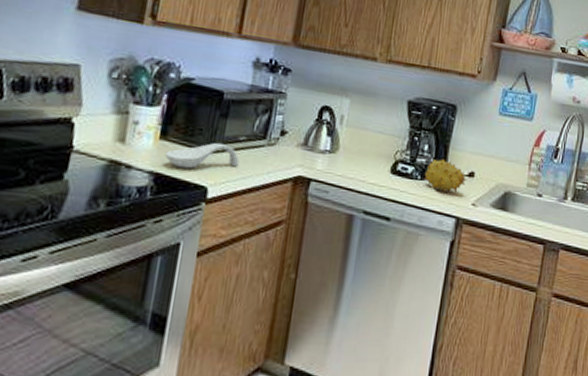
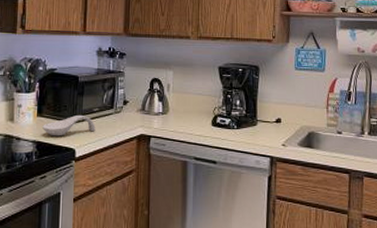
fruit: present [424,158,466,193] -> none [239,110,275,137]

